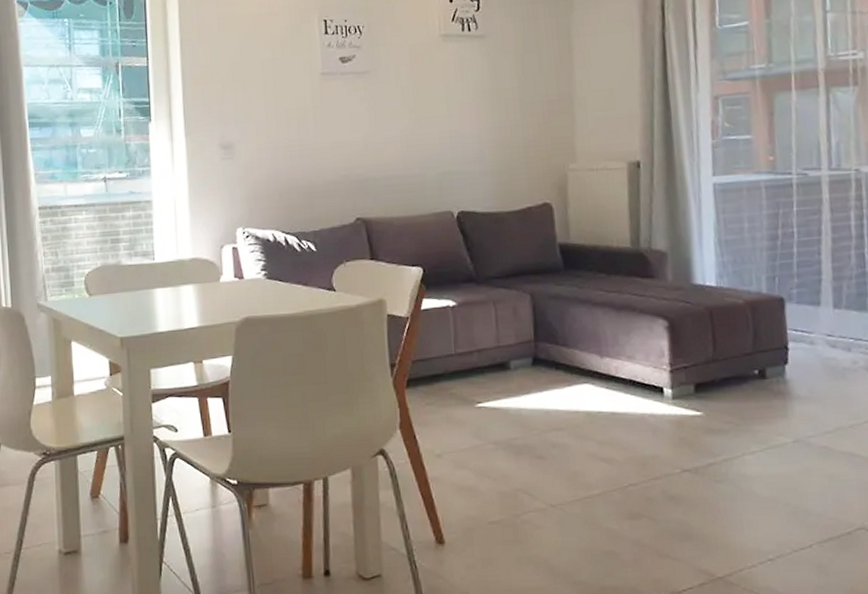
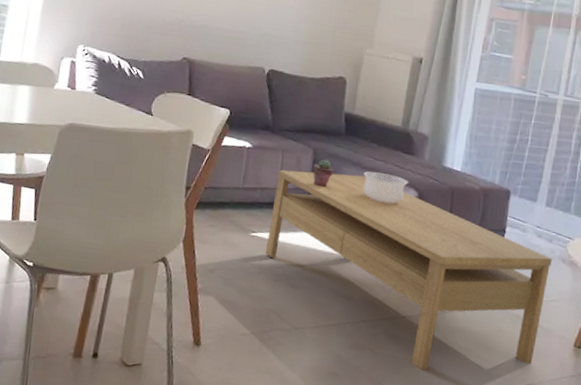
coffee table: none [493,313,857,532] -> present [265,169,552,371]
potted succulent: none [534,303,560,337] -> present [313,159,334,188]
decorative bowl: none [596,306,655,342] -> present [363,171,409,204]

